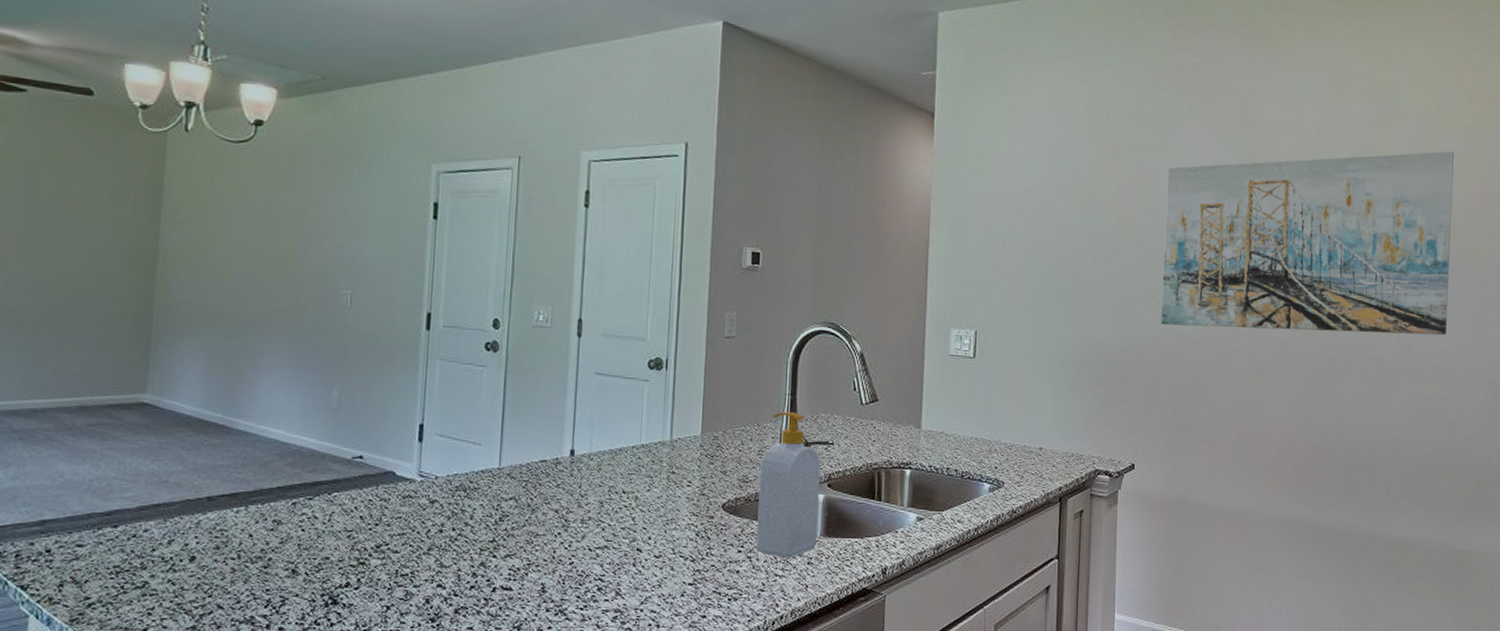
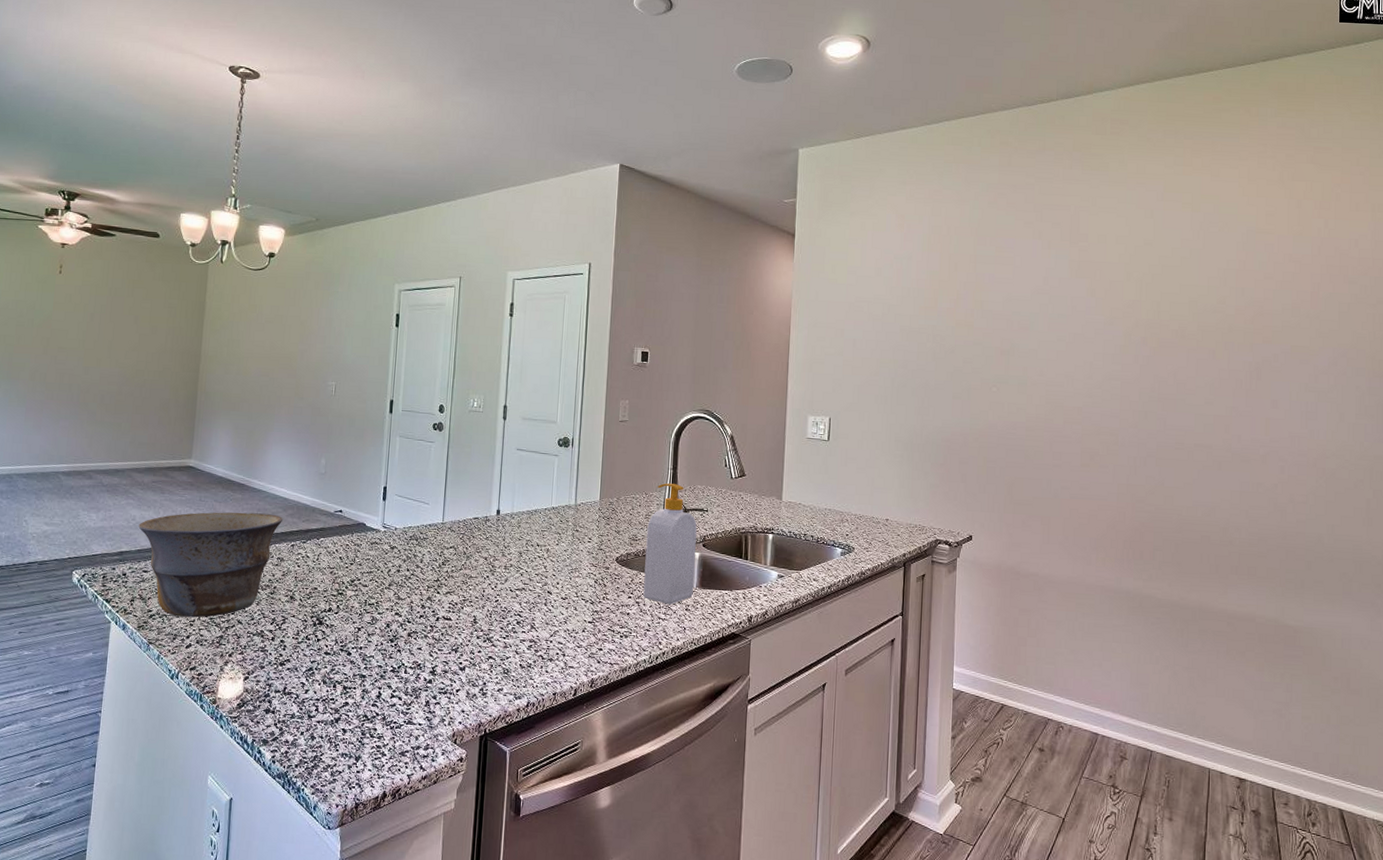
bowl: none [68,462,281,604] -> present [138,512,284,618]
wall art: present [1160,151,1455,336] -> none [996,256,1284,426]

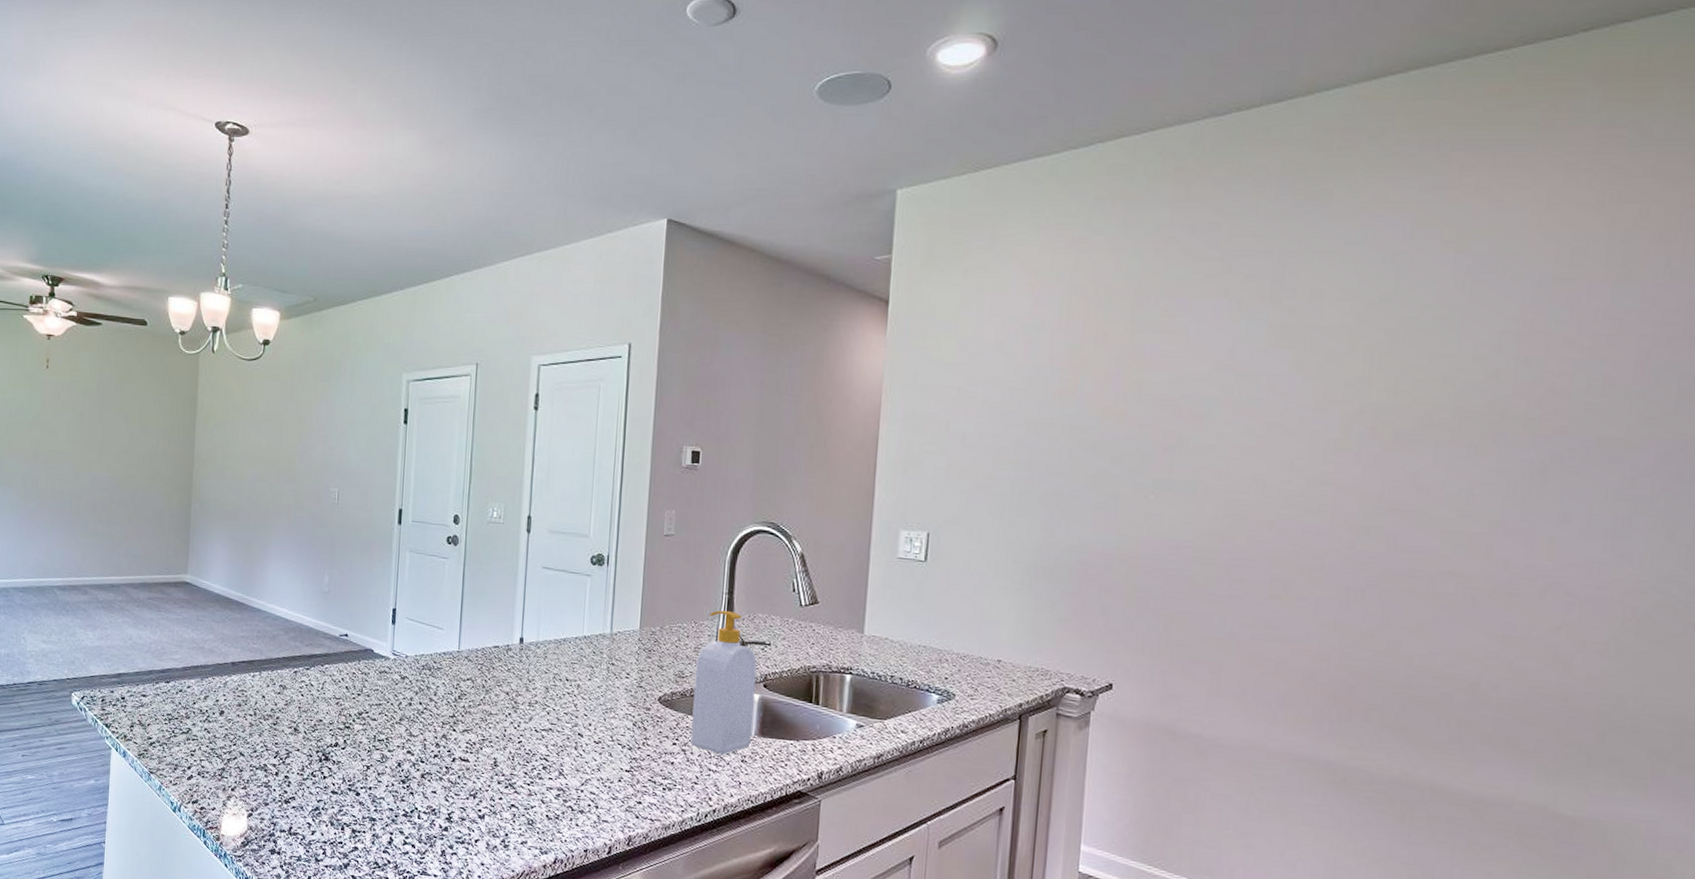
bowl: present [138,512,284,618] -> none [136,633,285,748]

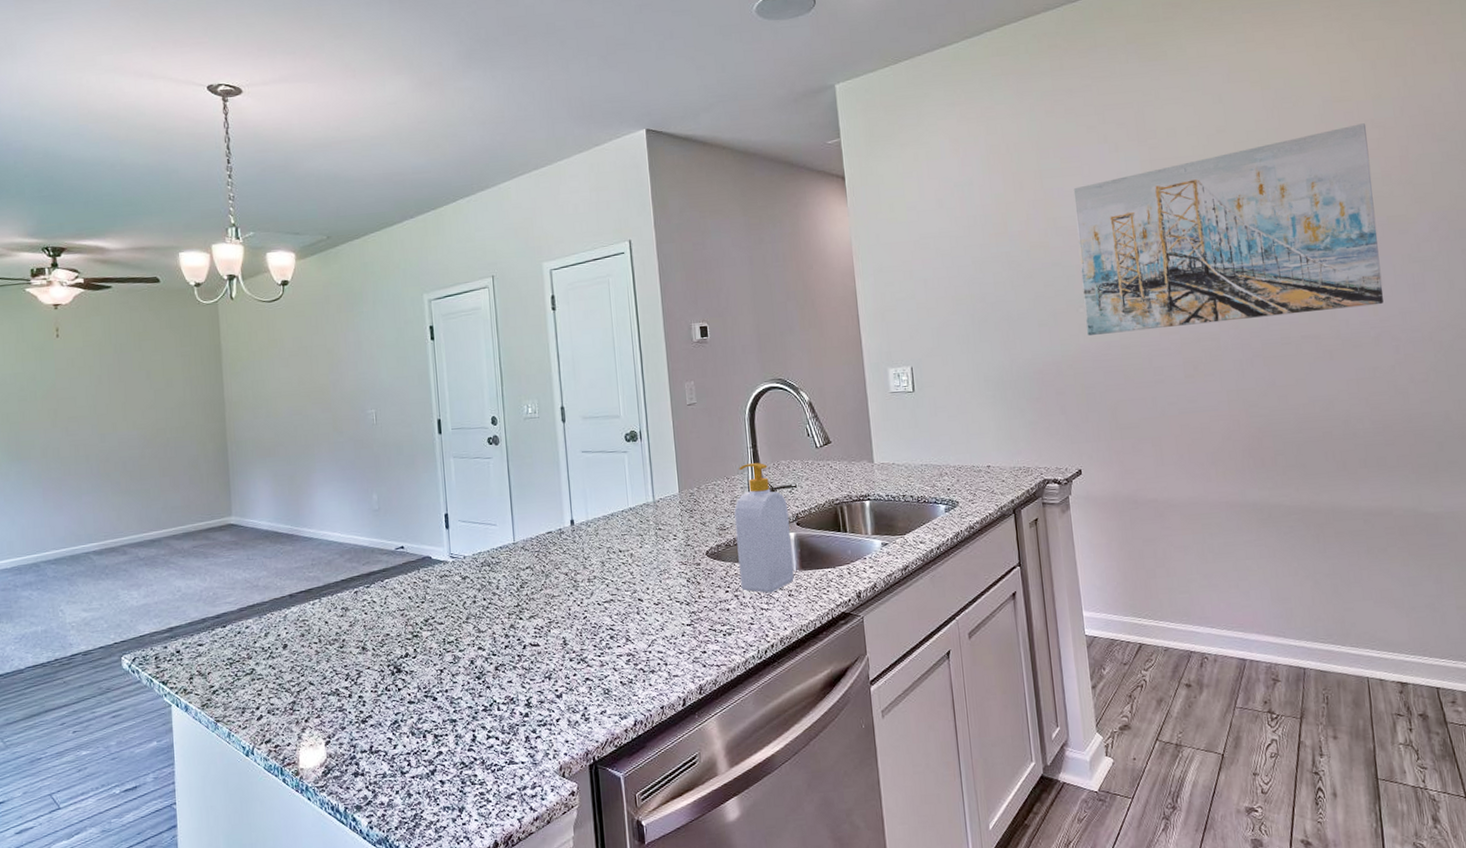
wall art: none [1152,312,1596,548] -> present [1073,123,1383,335]

